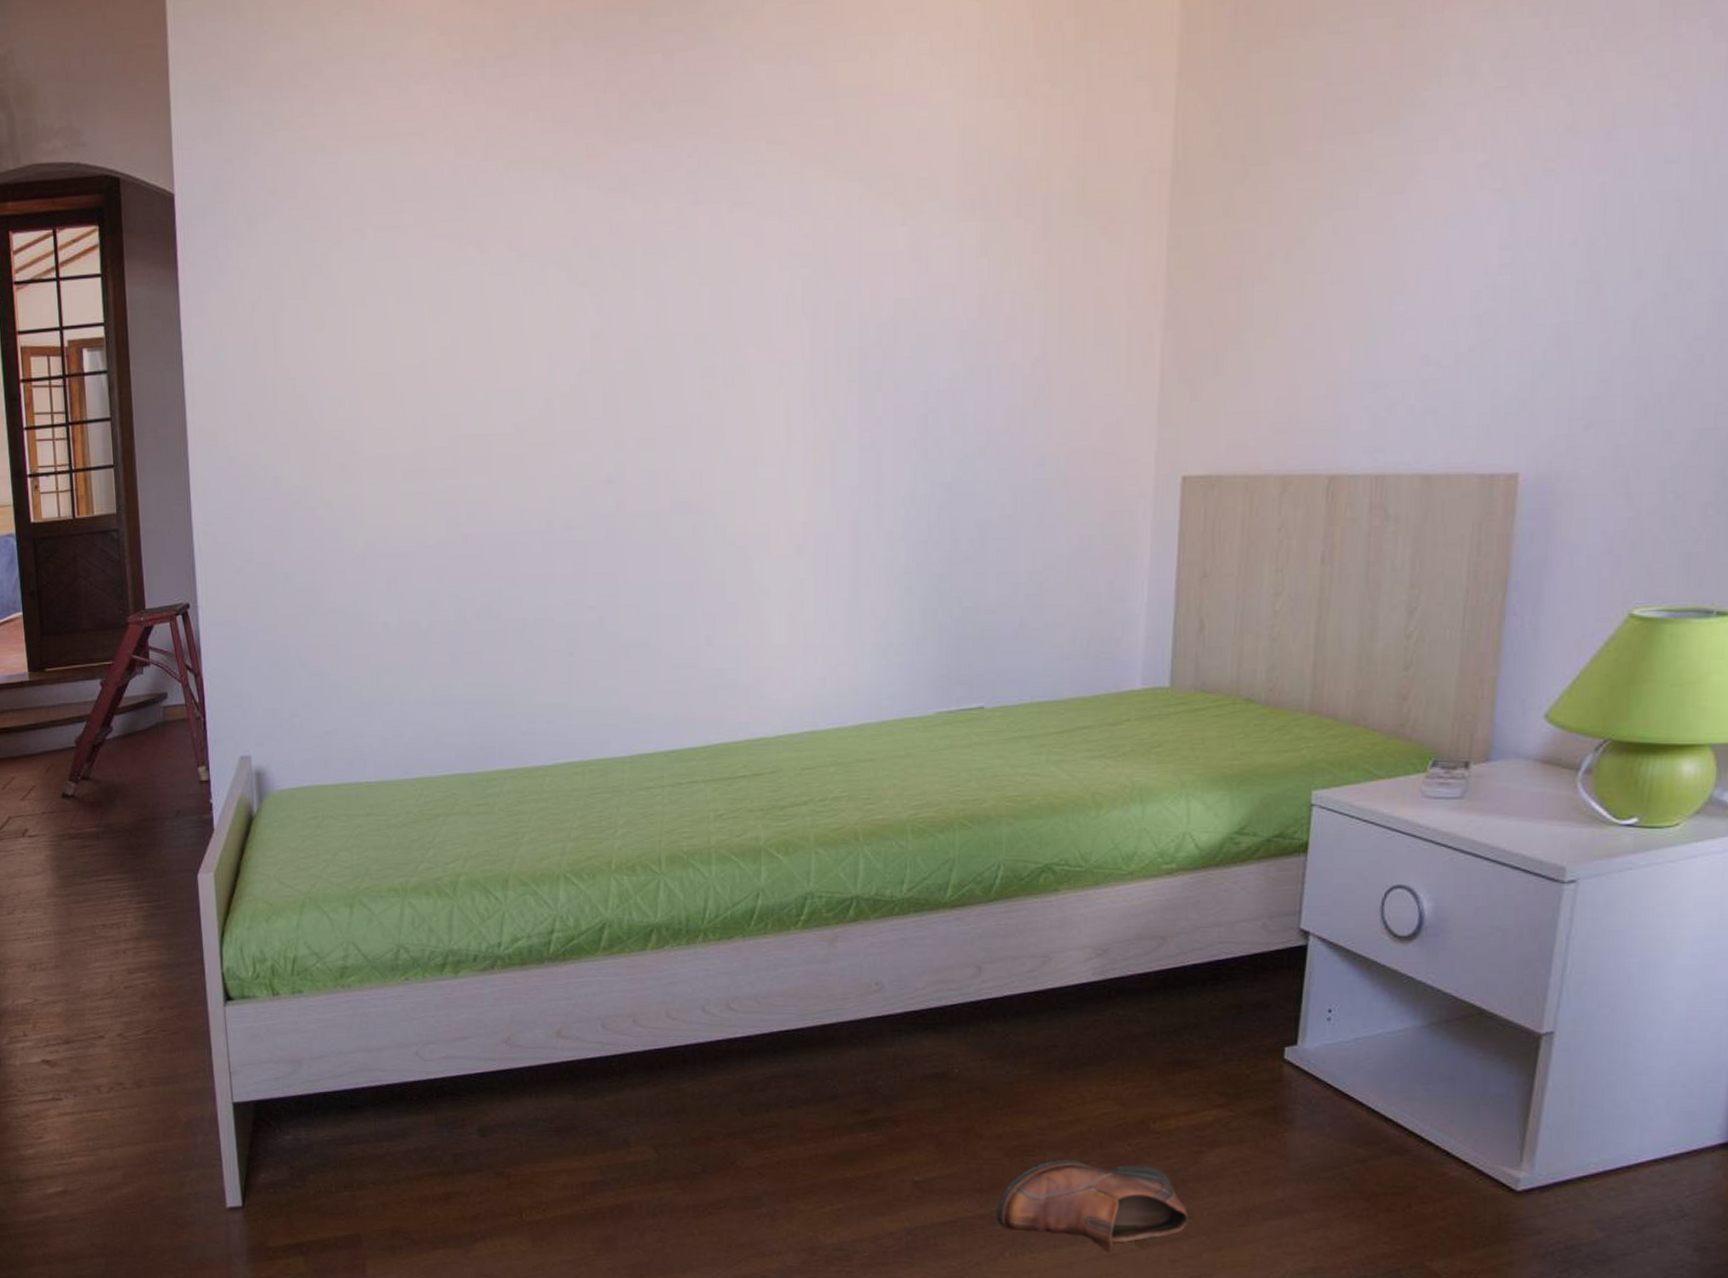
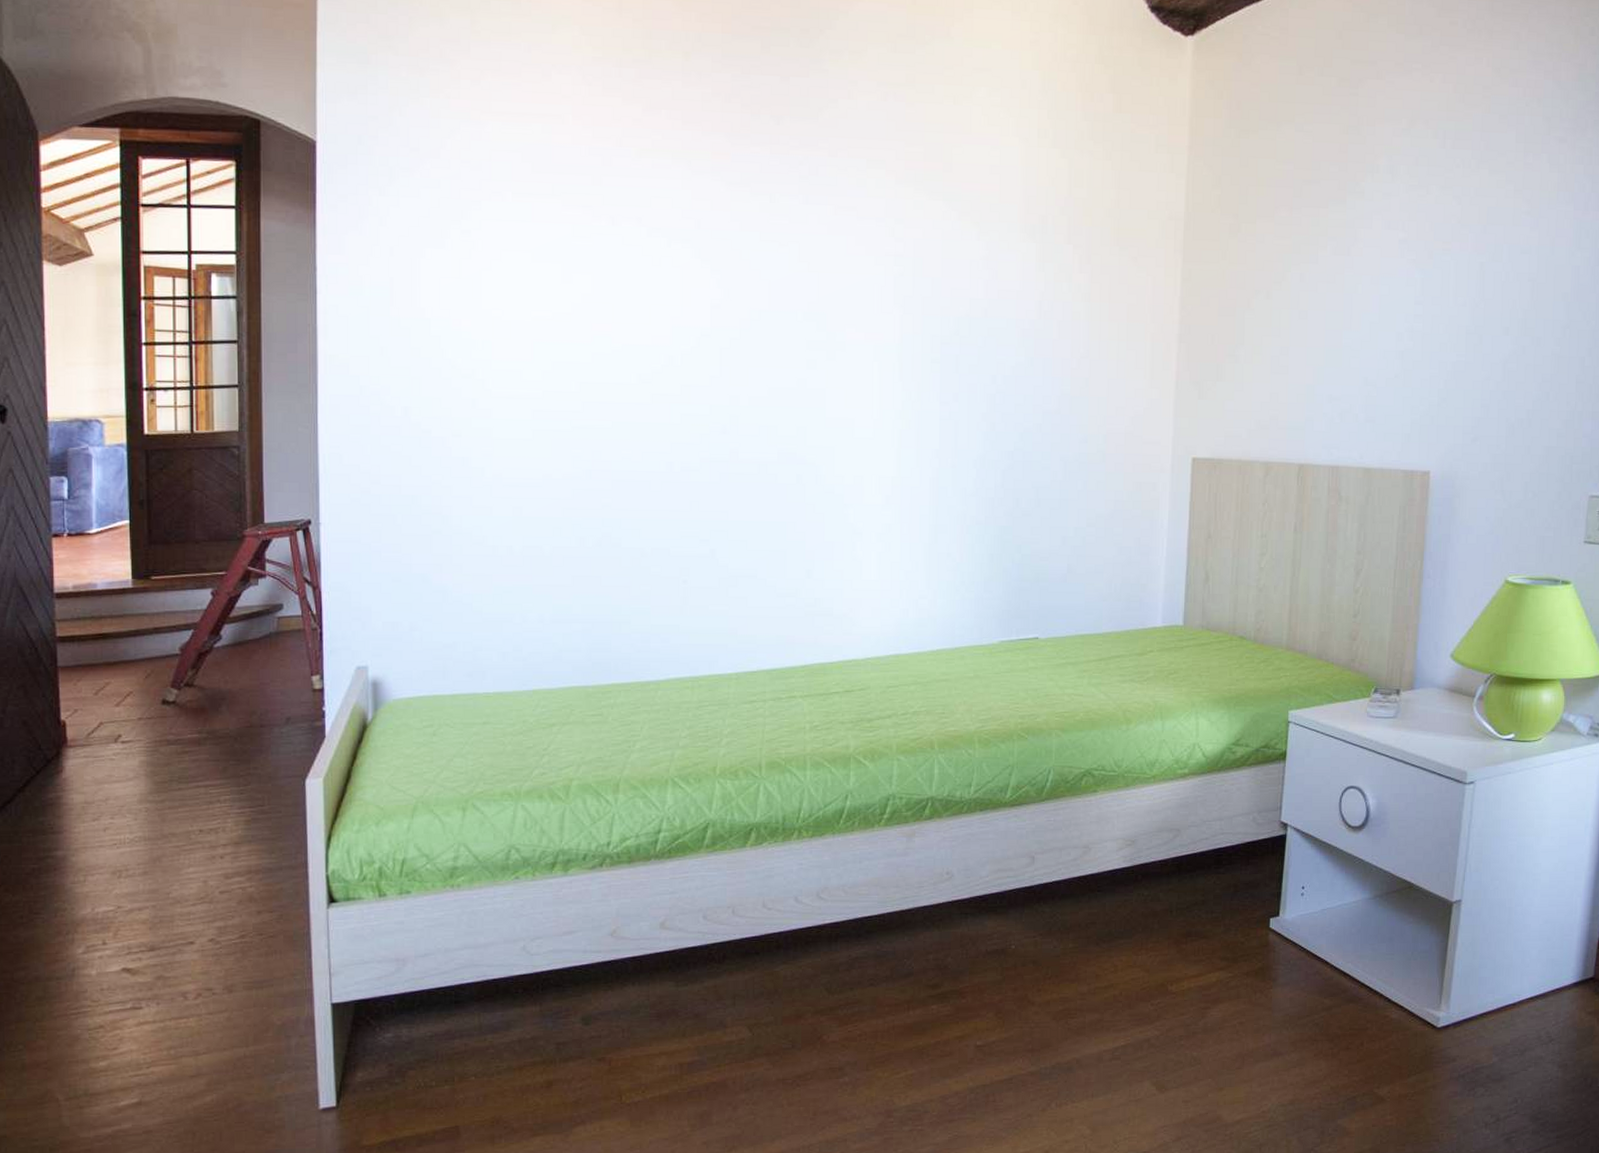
slip on shoe: present [997,1159,1189,1252] -> none [1045,1019,1198,1097]

